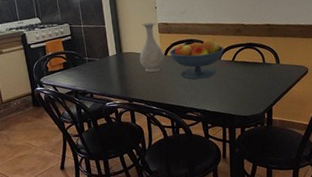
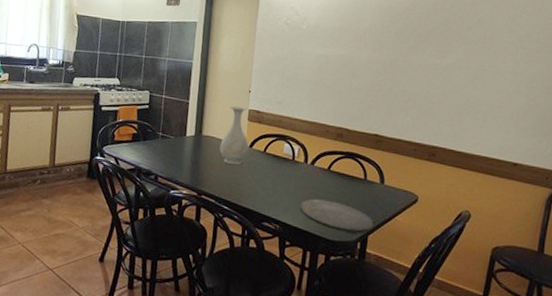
fruit bowl: present [169,38,225,80] -> none [255,138,321,185]
plate: none [214,85,277,108] -> present [299,199,375,233]

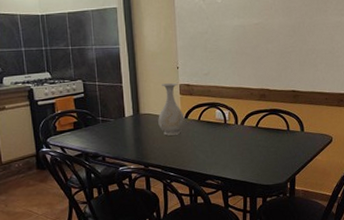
plate: present [299,199,375,233] -> none [235,152,300,177]

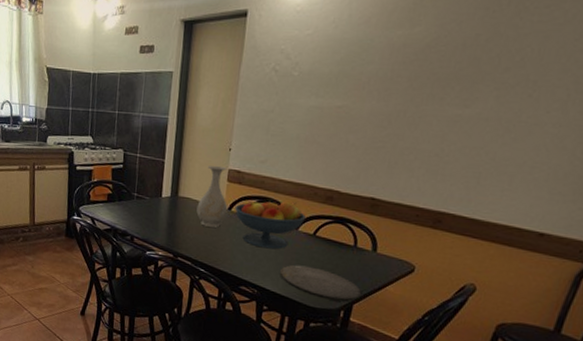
fruit bowl: none [190,103,248,145] -> present [235,201,307,250]
plate: none [235,152,300,177] -> present [279,265,362,302]

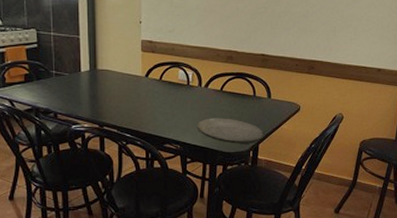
vase: present [196,165,228,228] -> none [116,37,145,94]
fruit bowl: present [235,201,307,250] -> none [151,64,213,107]

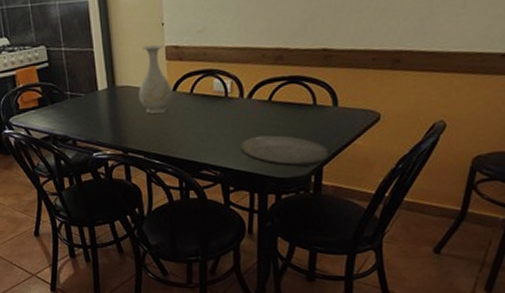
vase: none [116,37,145,94] -> present [138,44,173,114]

